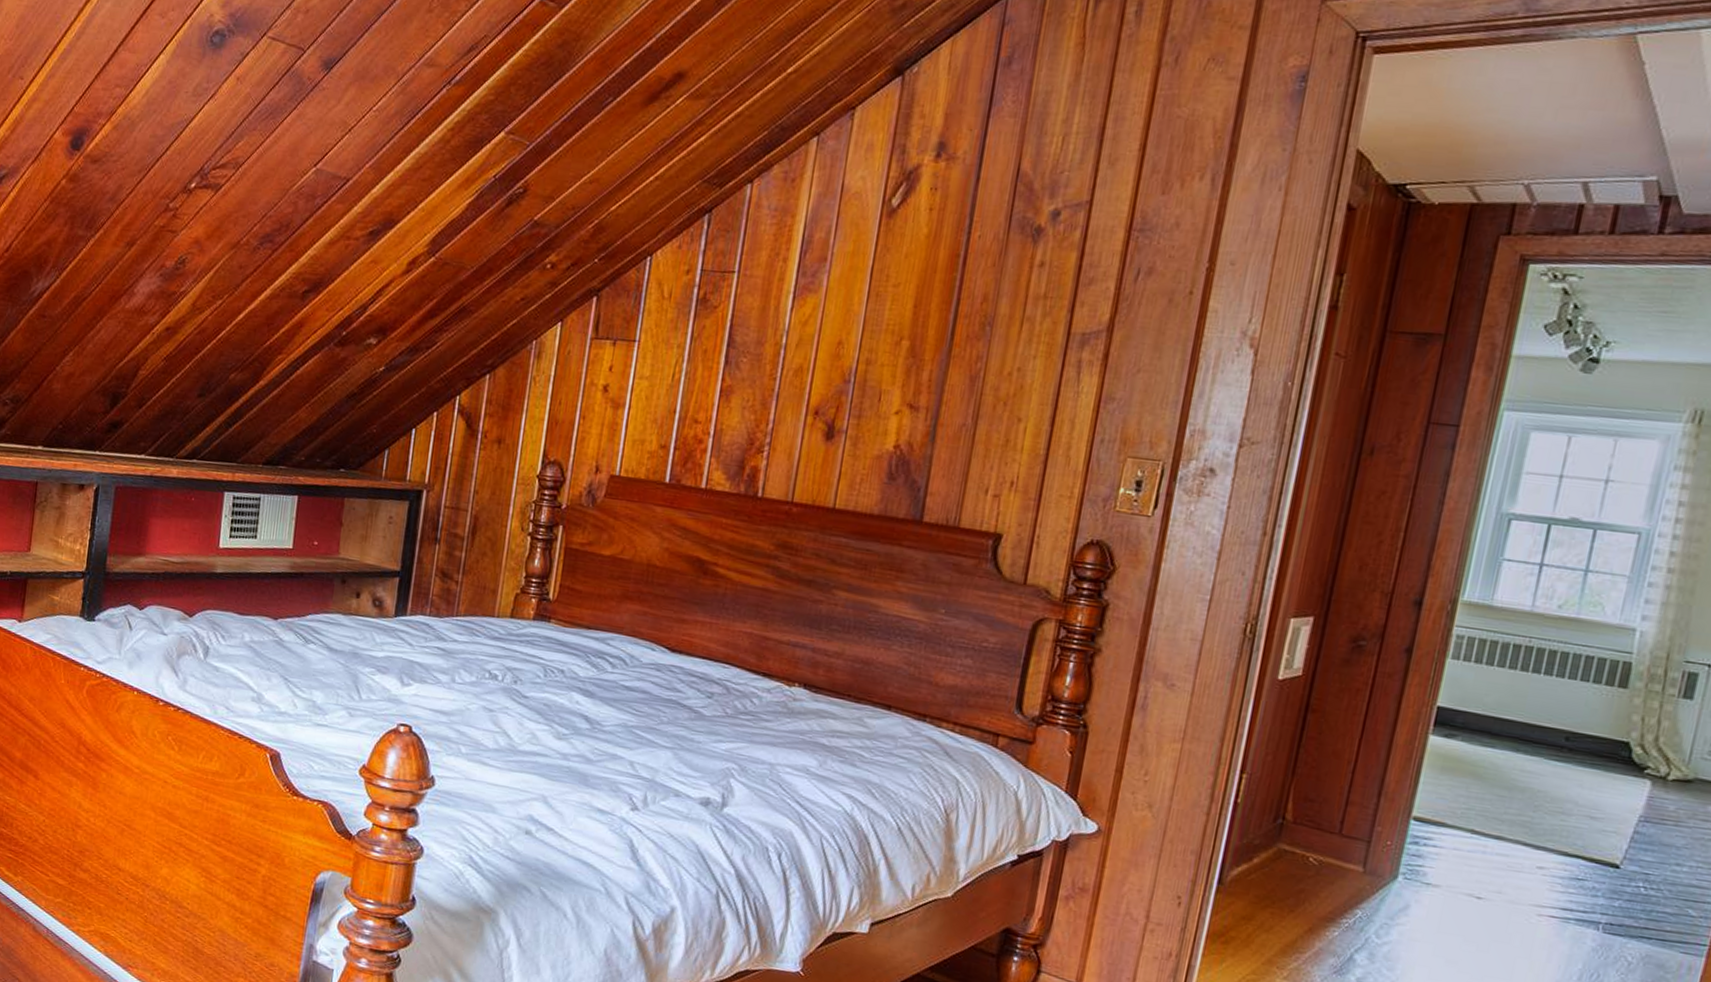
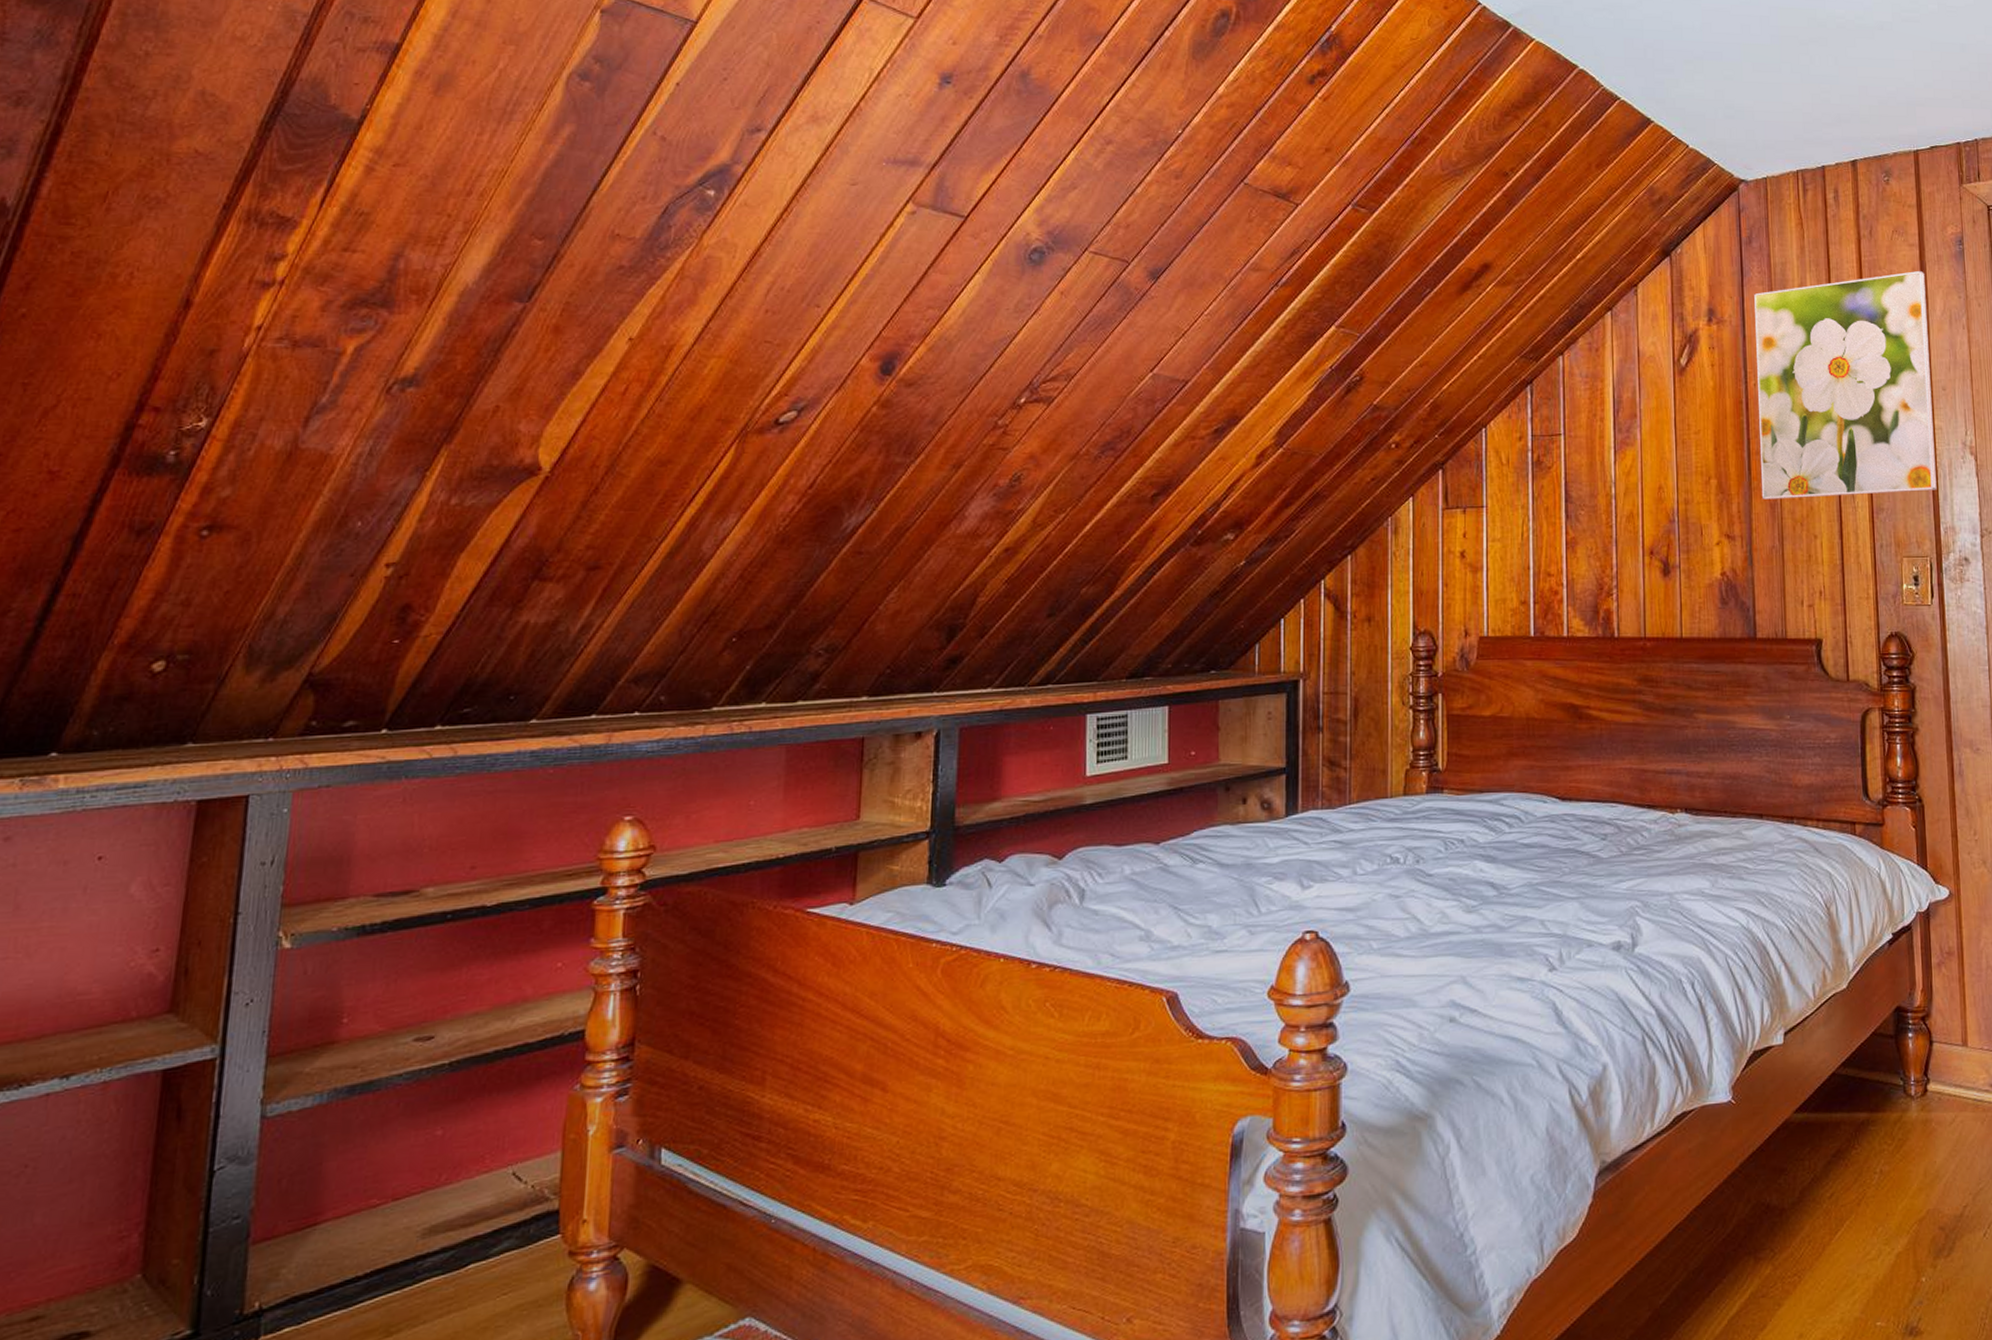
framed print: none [962,112,1241,385] -> present [1754,271,1937,500]

